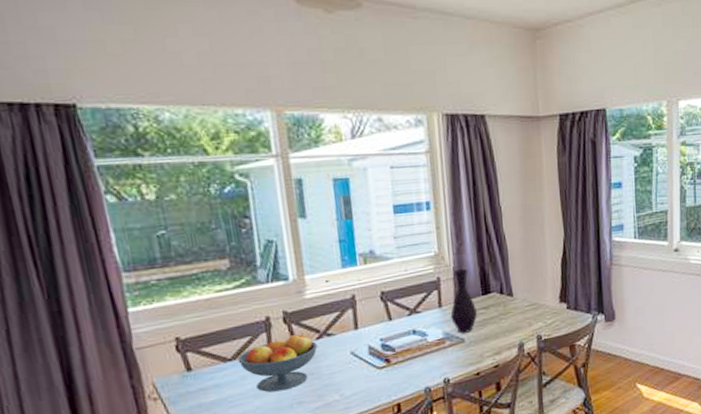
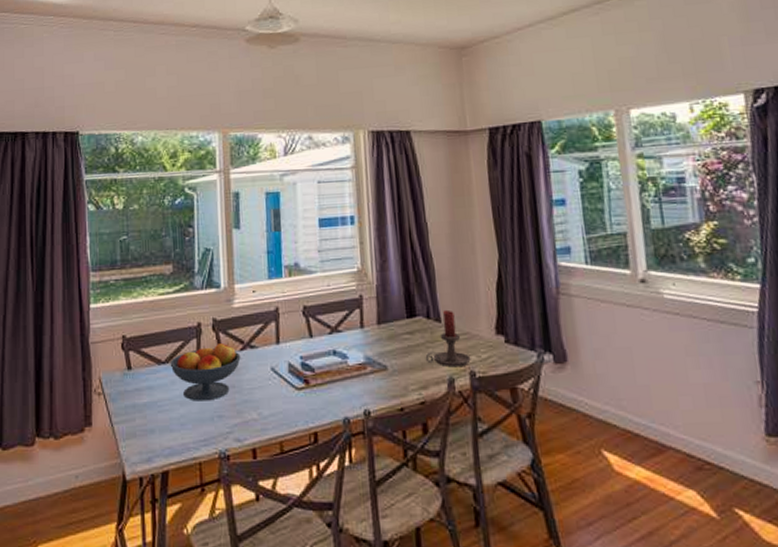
vase: present [450,268,477,333] -> none [372,287,401,360]
candle holder: none [498,285,538,334] -> present [425,309,471,366]

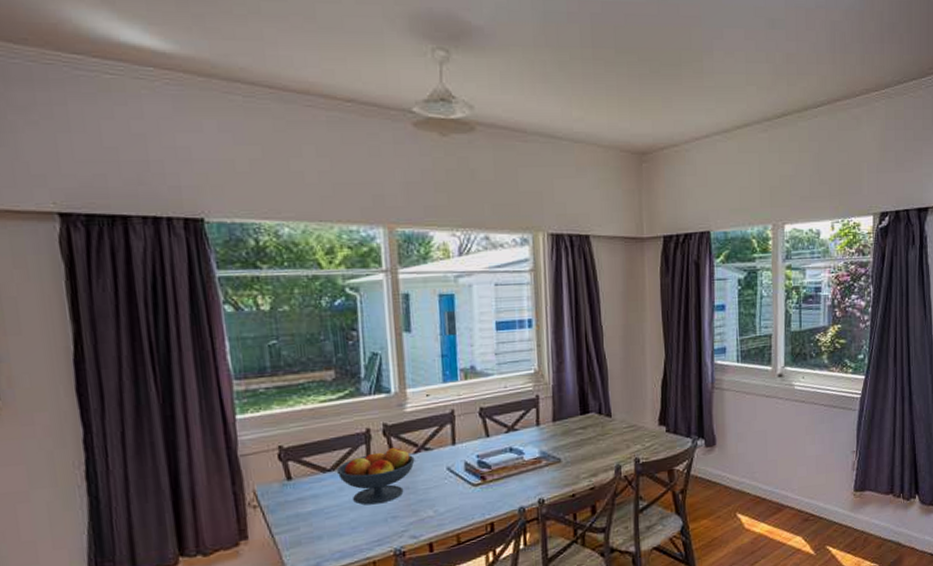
candle holder: present [425,309,471,366] -> none [596,405,636,456]

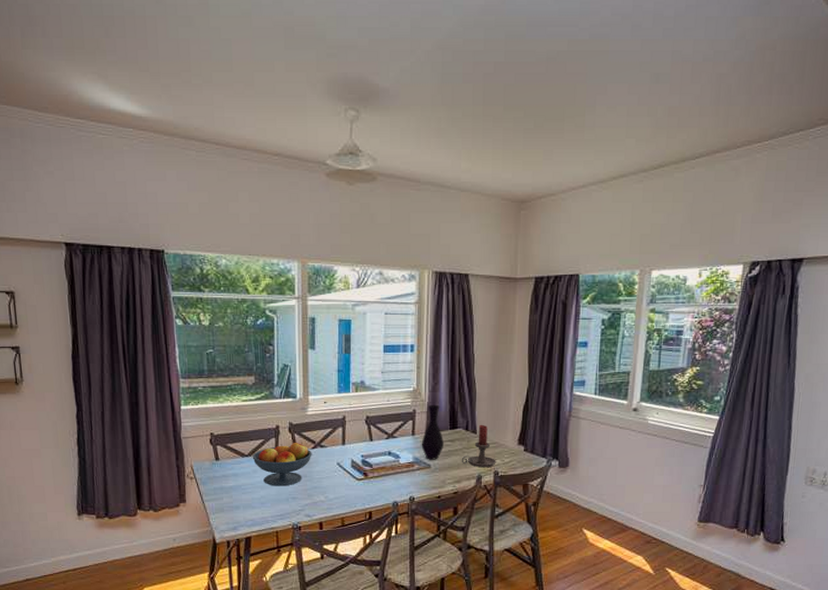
vase: none [548,387,575,453] -> present [421,404,444,460]
candle holder: none [596,405,636,456] -> present [461,424,496,467]

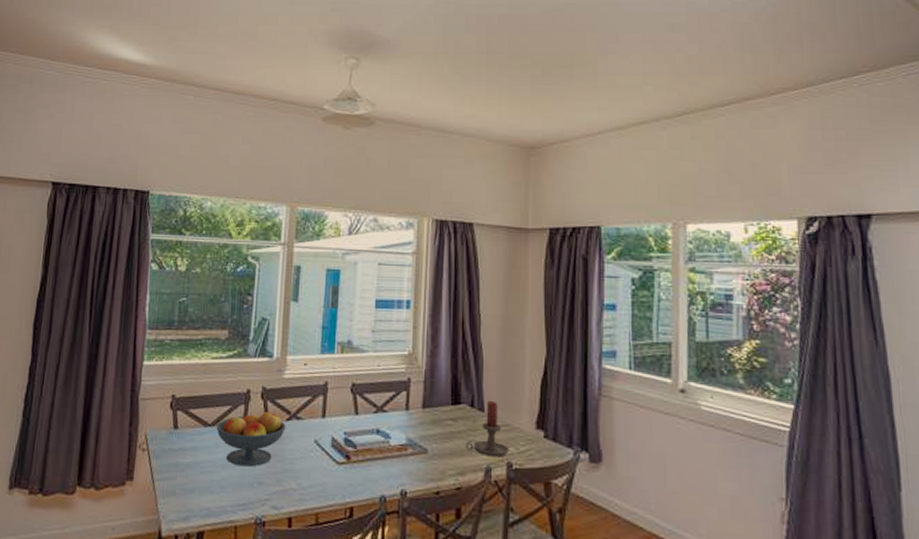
vase: present [421,404,444,460] -> none [416,372,444,443]

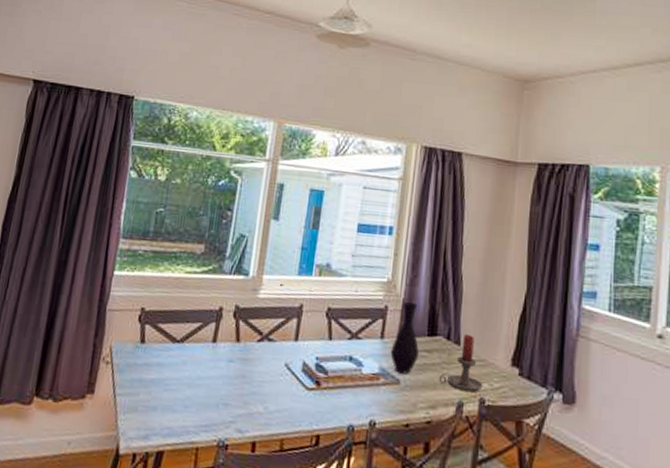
fruit bowl: present [216,411,286,467] -> none [184,330,257,387]
vase: none [416,372,444,443] -> present [390,301,419,374]

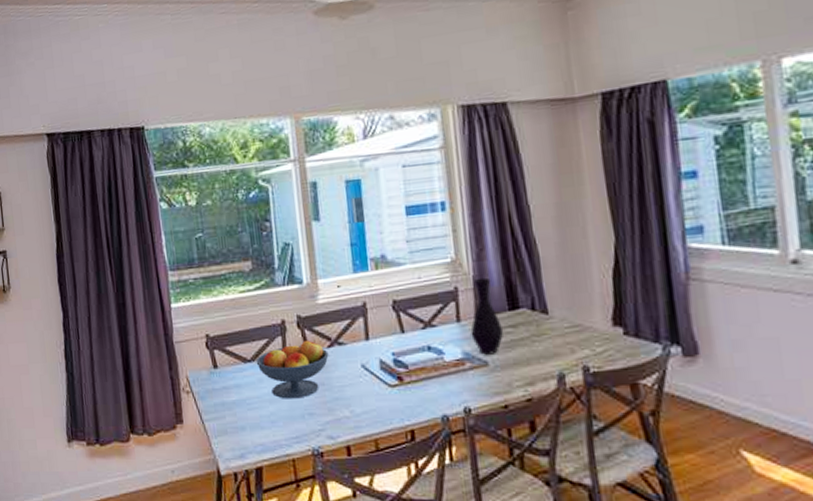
fruit bowl: none [184,330,257,387] -> present [256,339,329,399]
candle holder: present [438,333,483,392] -> none [531,300,584,361]

